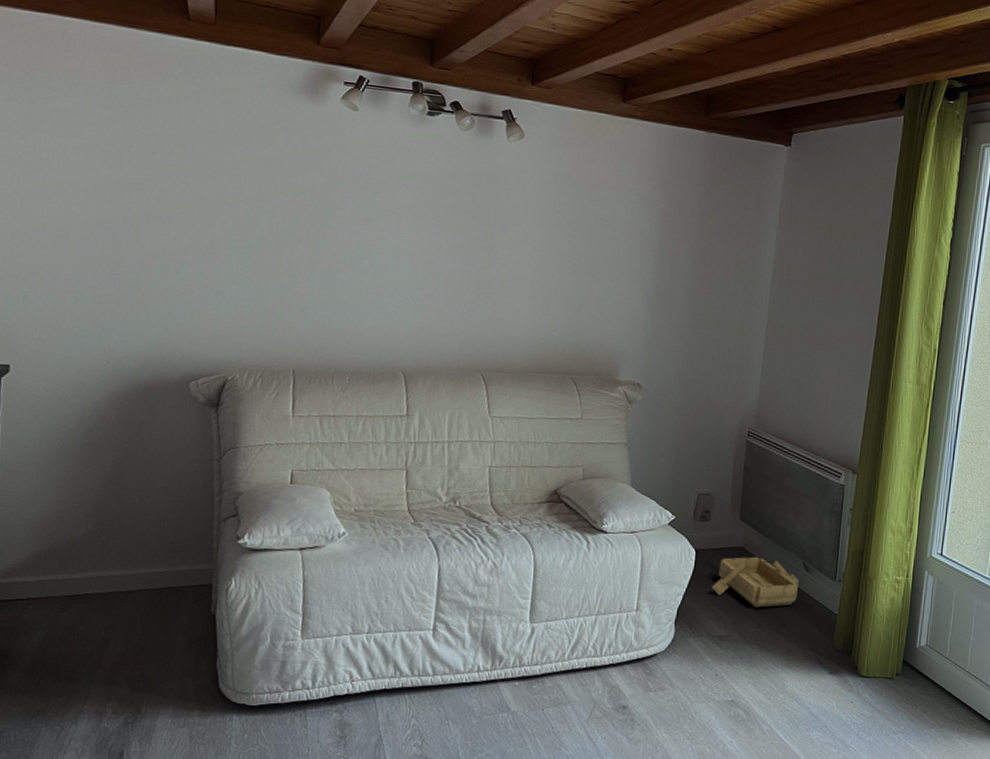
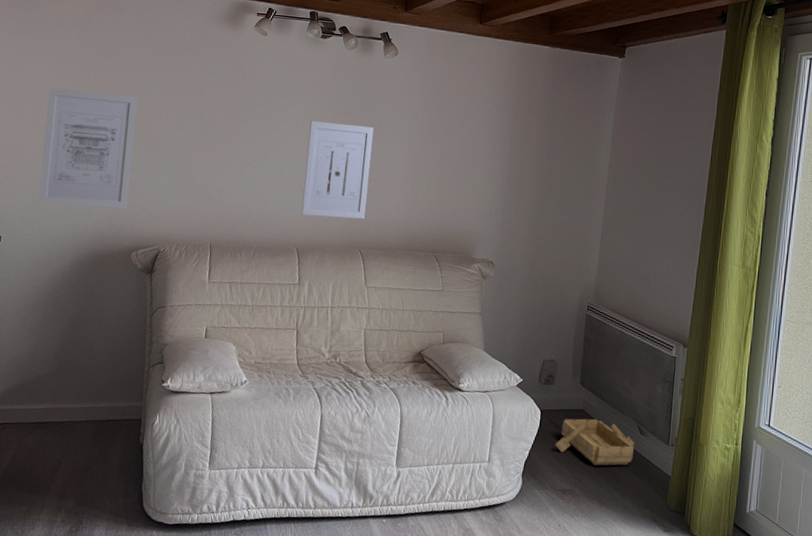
wall art: none [59,172,189,328] -> present [38,87,138,209]
wall art: none [408,217,496,337] -> present [301,120,374,219]

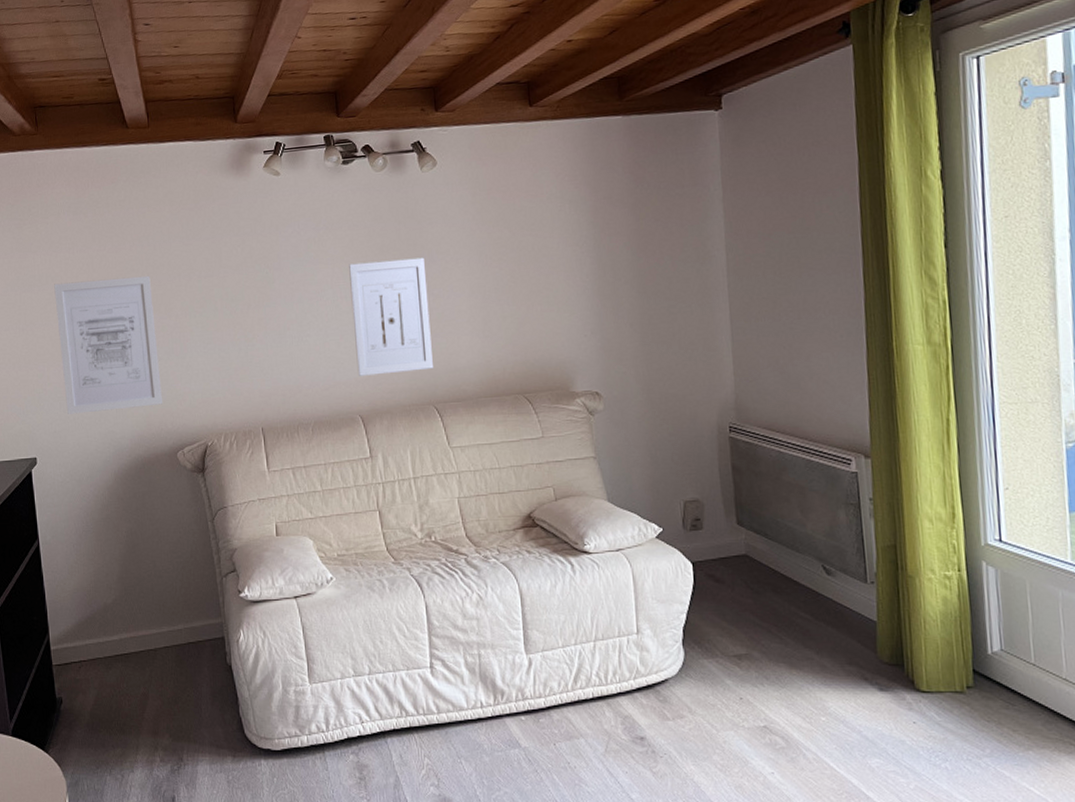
wooden boat: present [555,418,635,466] -> none [718,563,823,621]

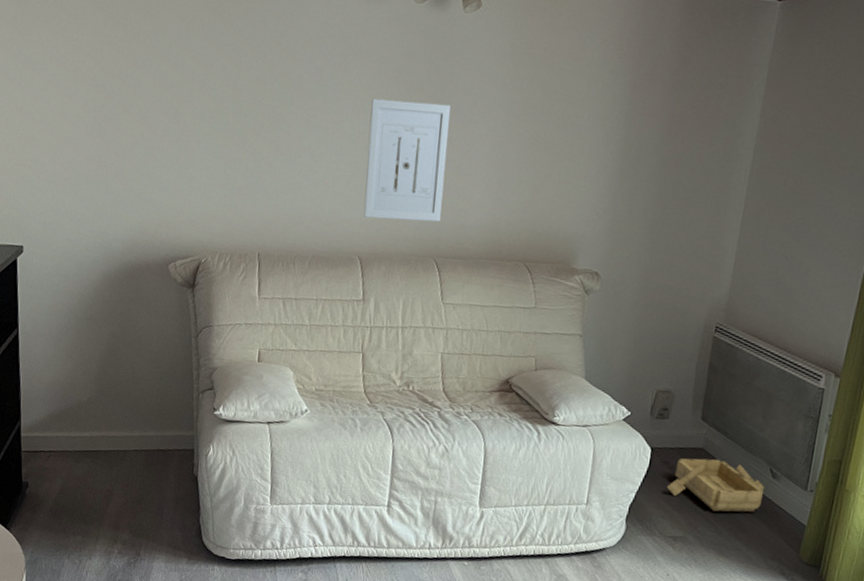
wall art: present [54,275,162,414] -> none [57,65,162,213]
wooden boat: none [718,563,823,621] -> present [667,458,765,513]

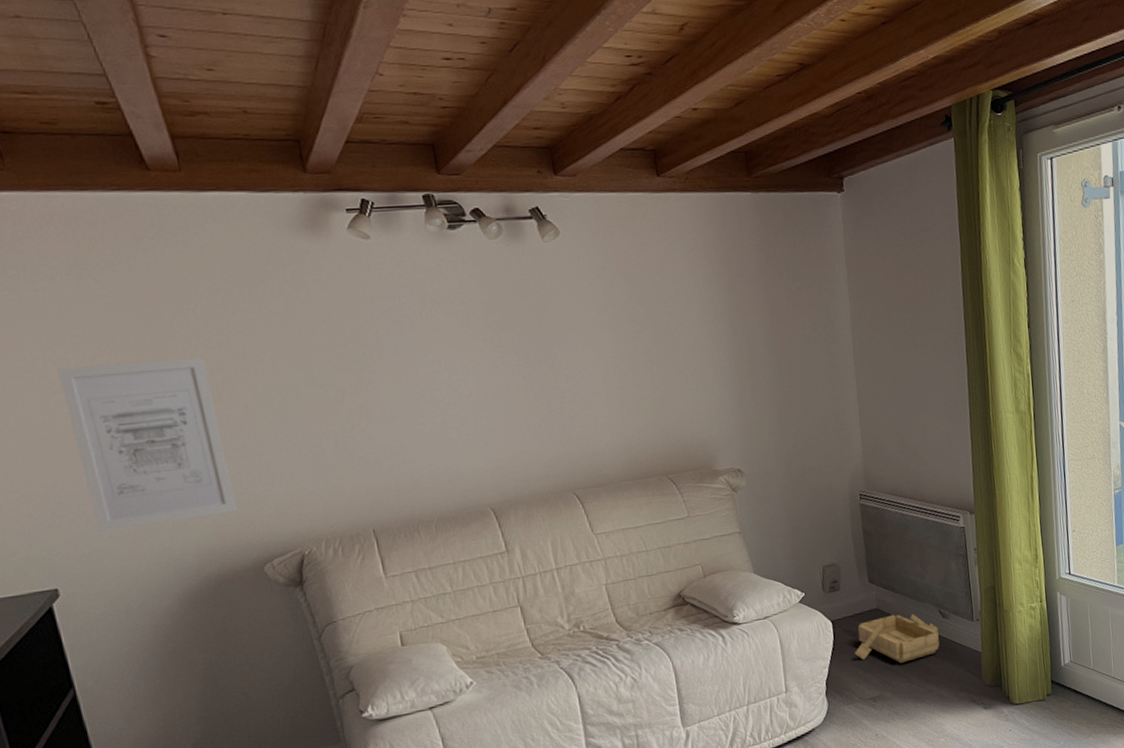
wall art: none [57,65,162,213] -> present [57,357,237,532]
wall art: present [363,98,451,222] -> none [465,335,570,466]

